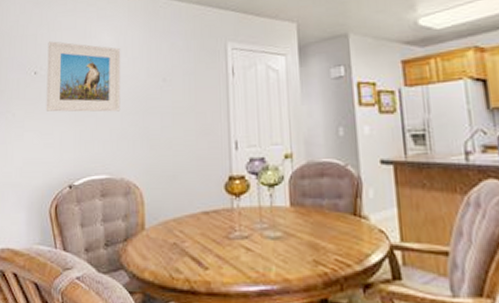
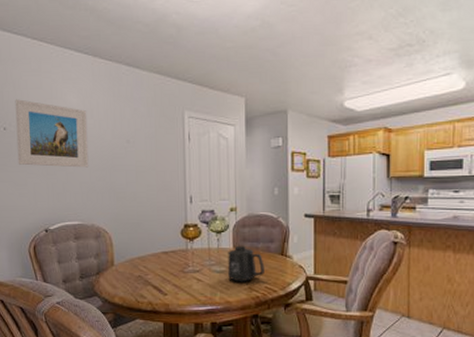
mug: none [284,202,333,253] -> present [228,245,265,282]

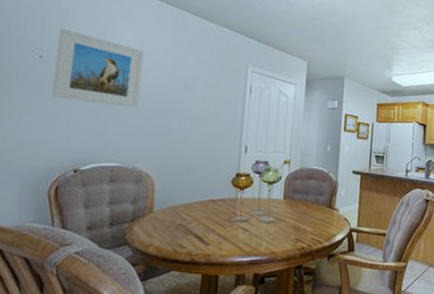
mug: present [228,245,265,282] -> none [276,196,312,233]

